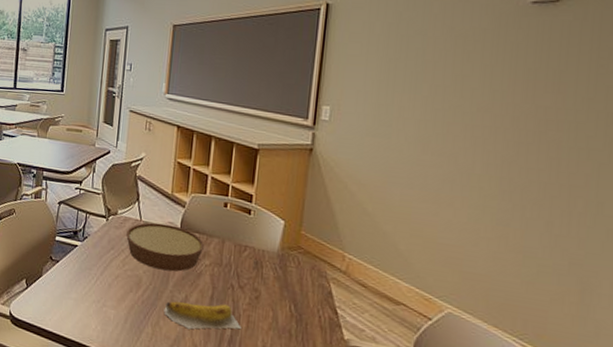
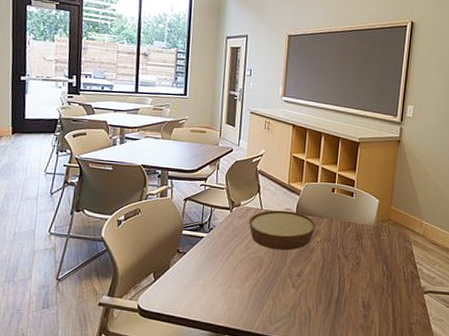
banana: present [164,301,241,330] -> none [282,272,346,297]

